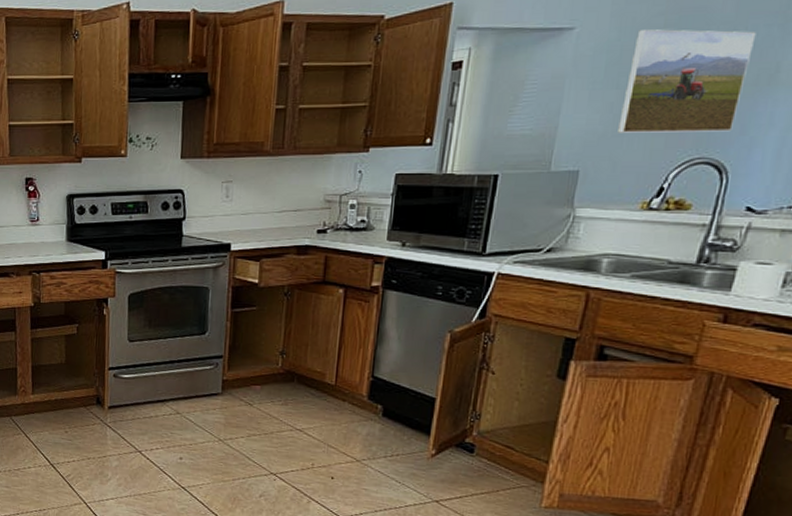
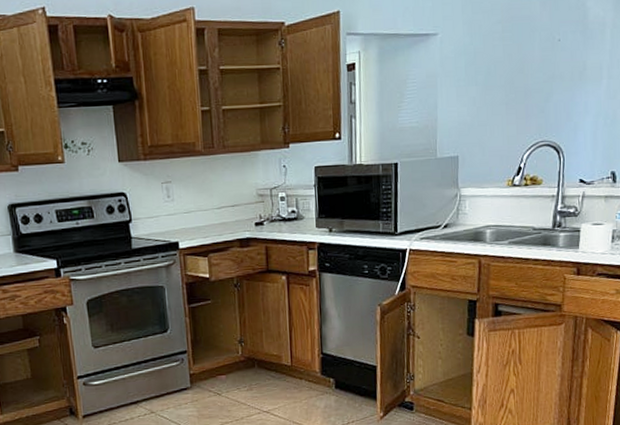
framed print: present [618,29,757,133] -> none [481,35,567,123]

